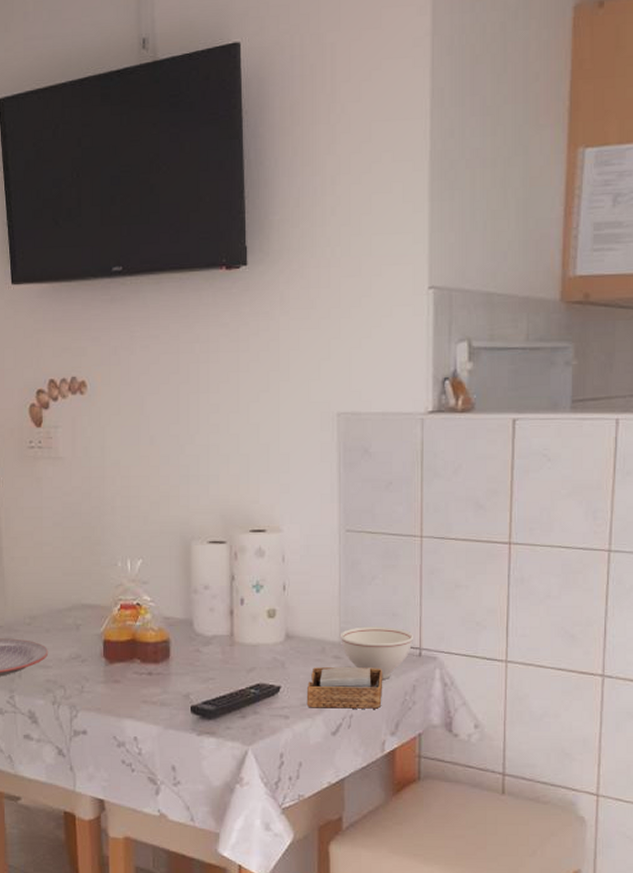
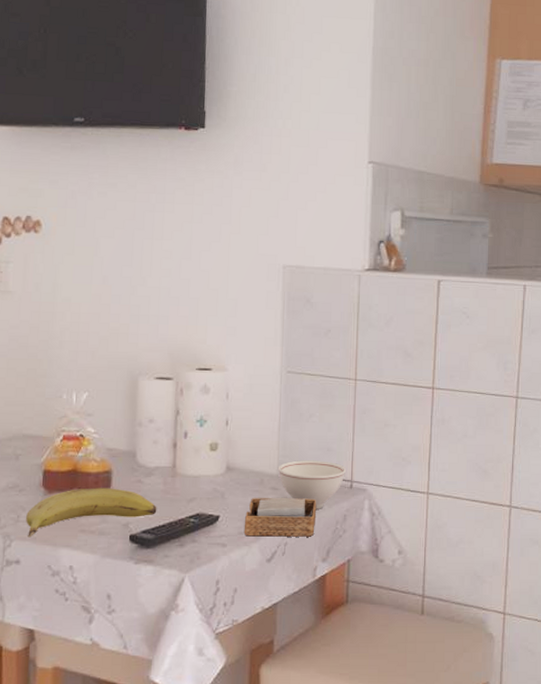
fruit: none [90,657,217,708] -> present [26,488,157,538]

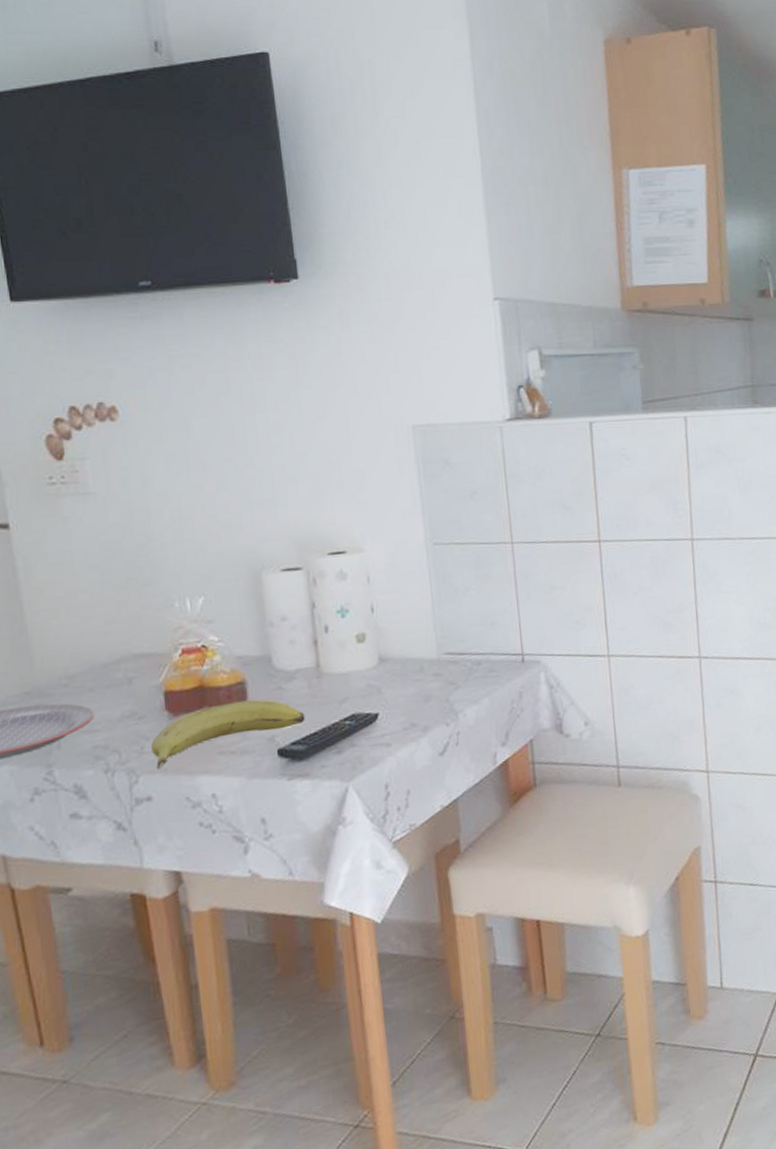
napkin holder: present [243,497,317,537] -> none [408,679,489,731]
bowl: present [277,460,347,509] -> none [437,636,516,691]

